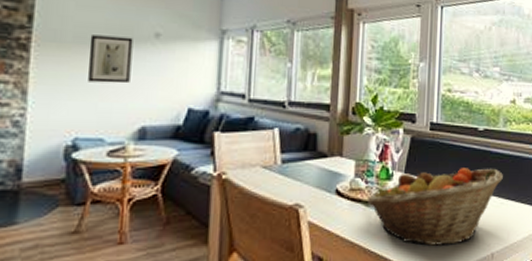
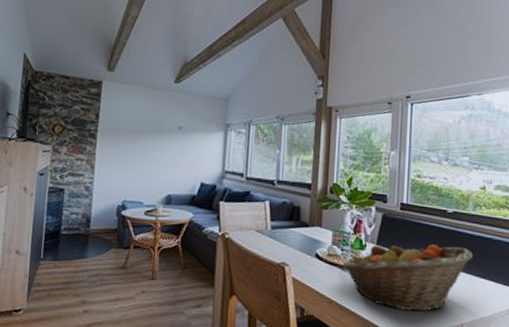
wall art: present [87,35,133,84] -> none [132,127,163,163]

